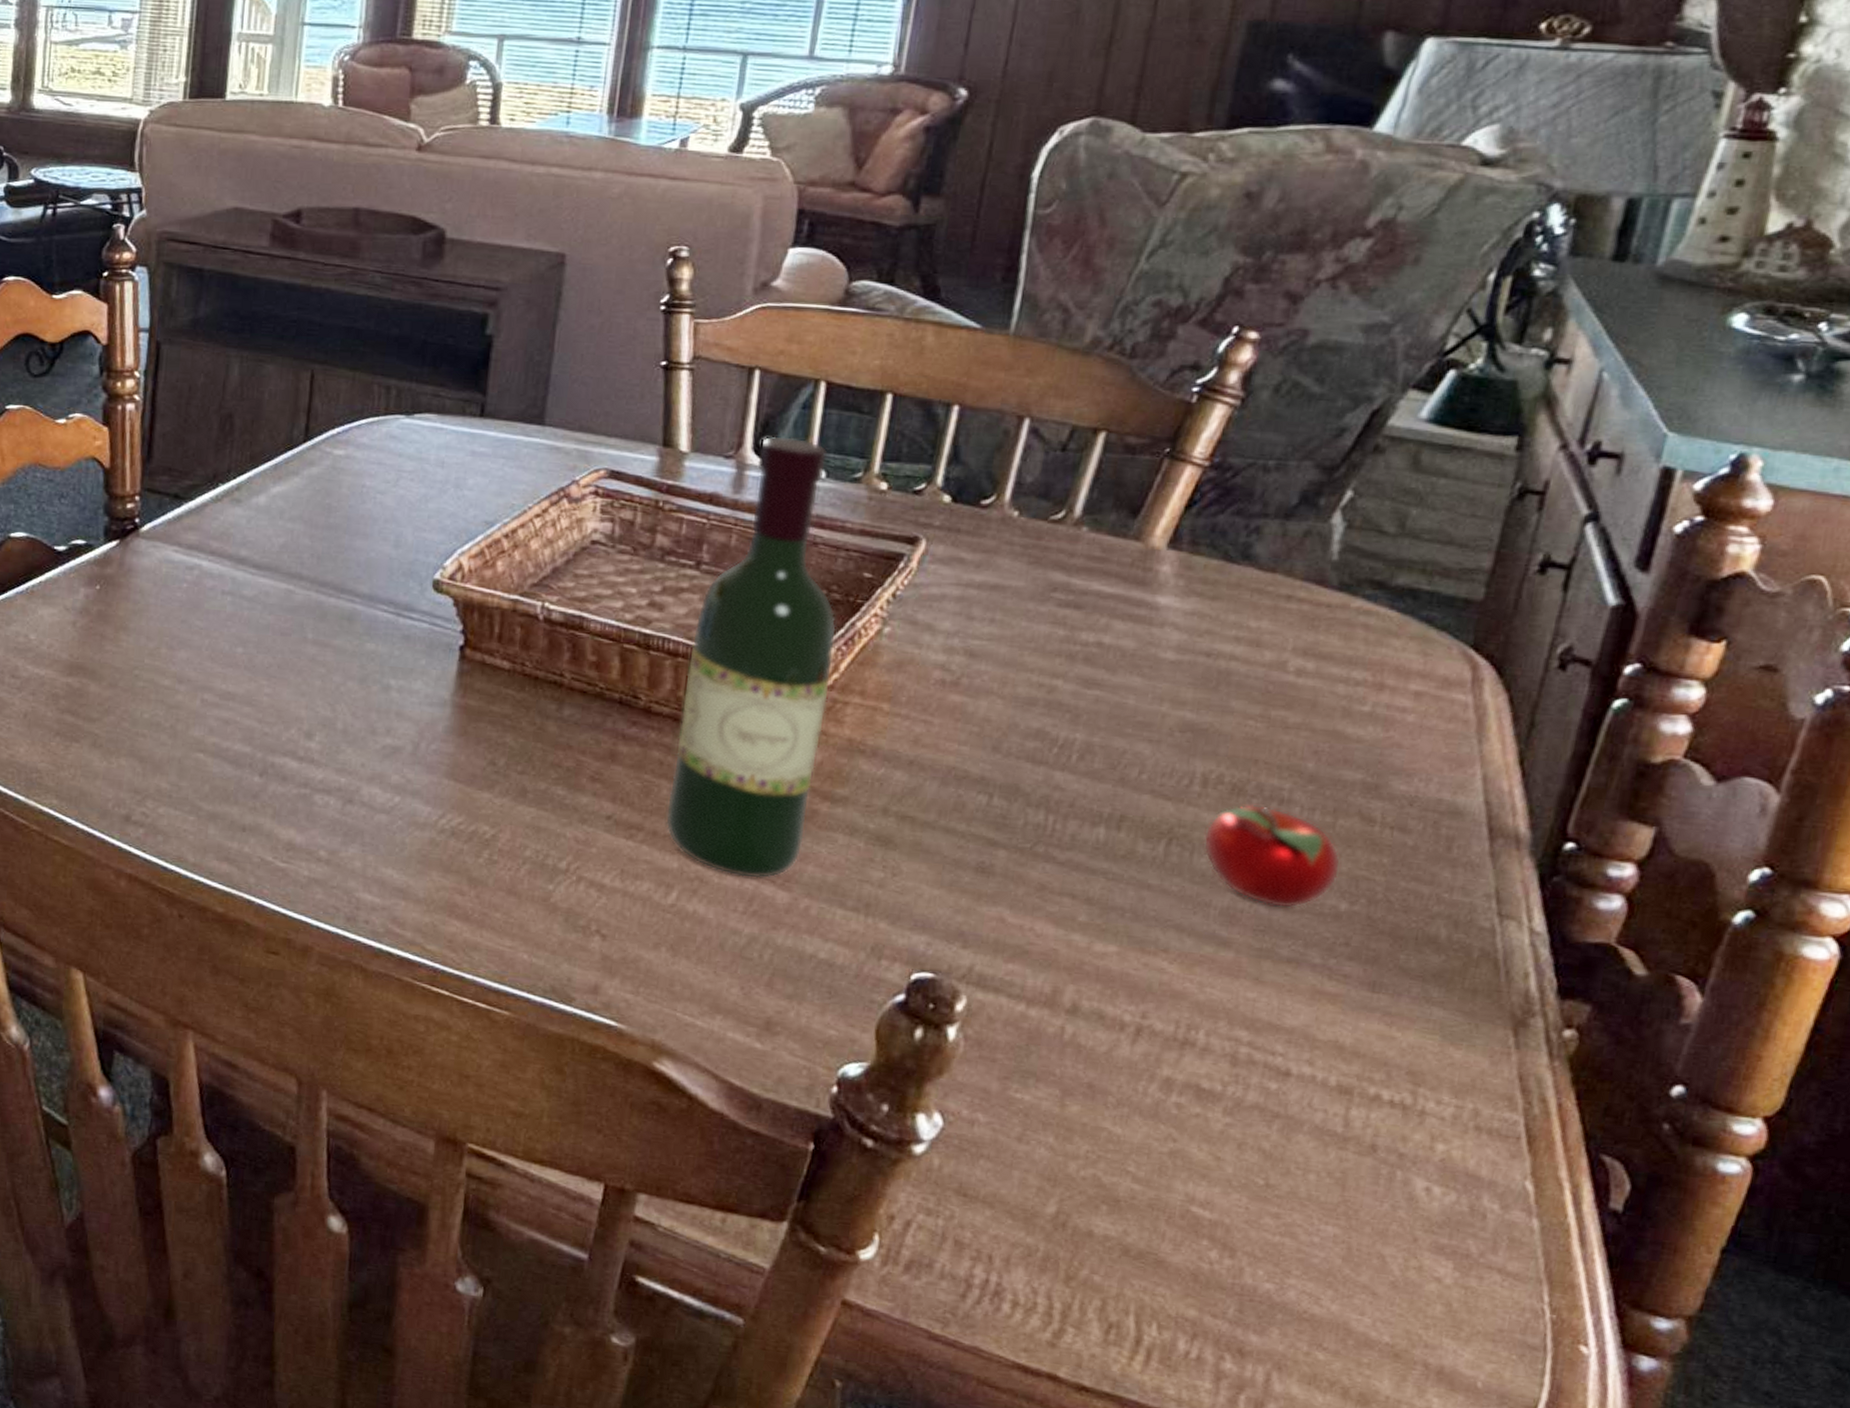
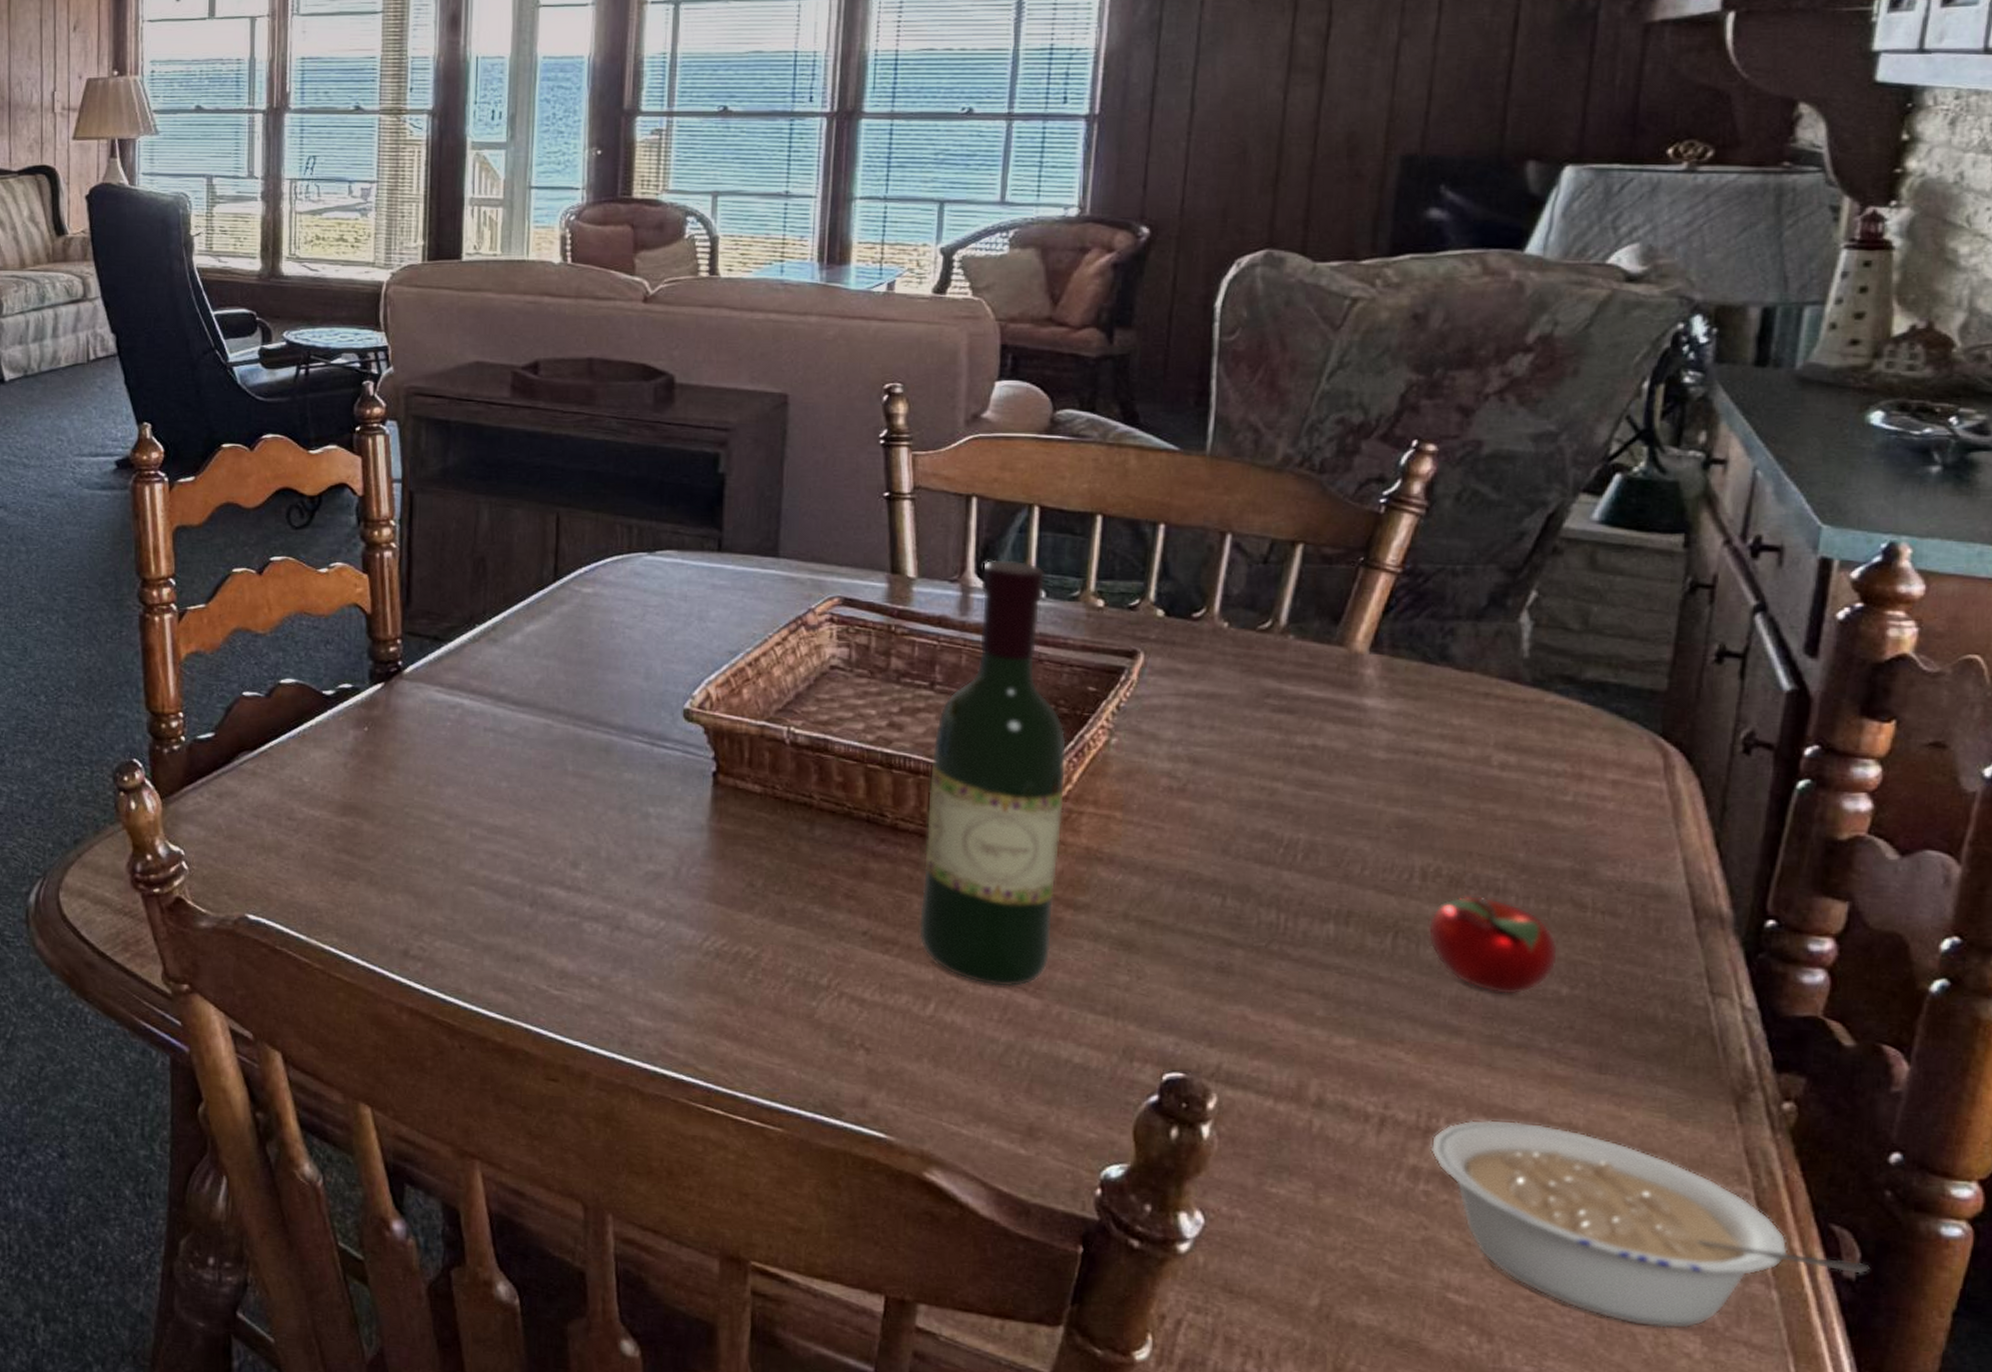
legume: none [1186,1033,1639,1253] -> present [1430,1119,1870,1329]

